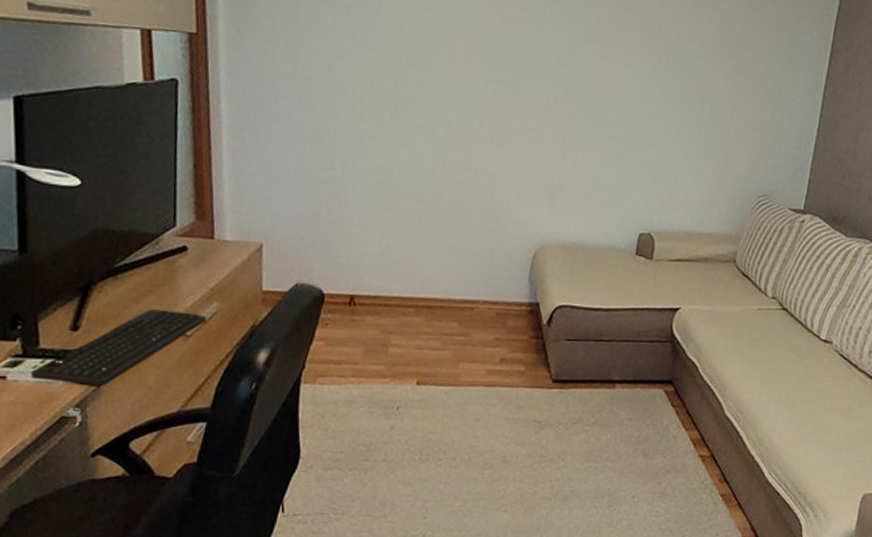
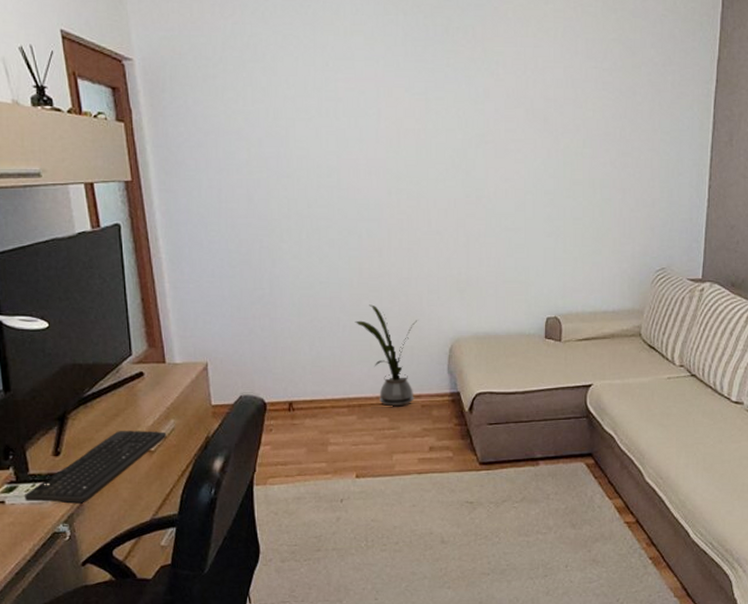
house plant: none [433,199,502,313] -> present [355,304,418,407]

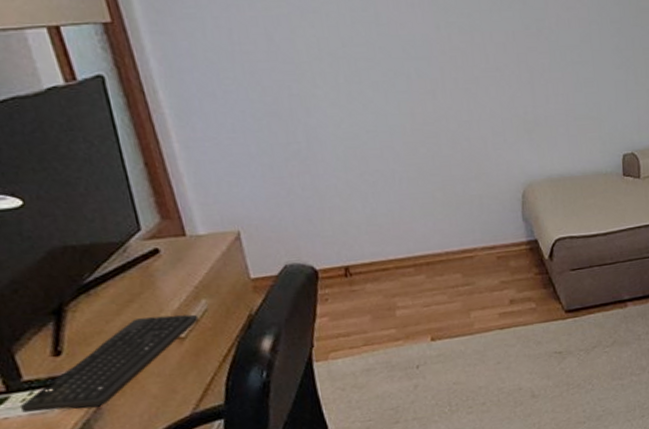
house plant: present [355,304,418,407] -> none [412,152,488,262]

